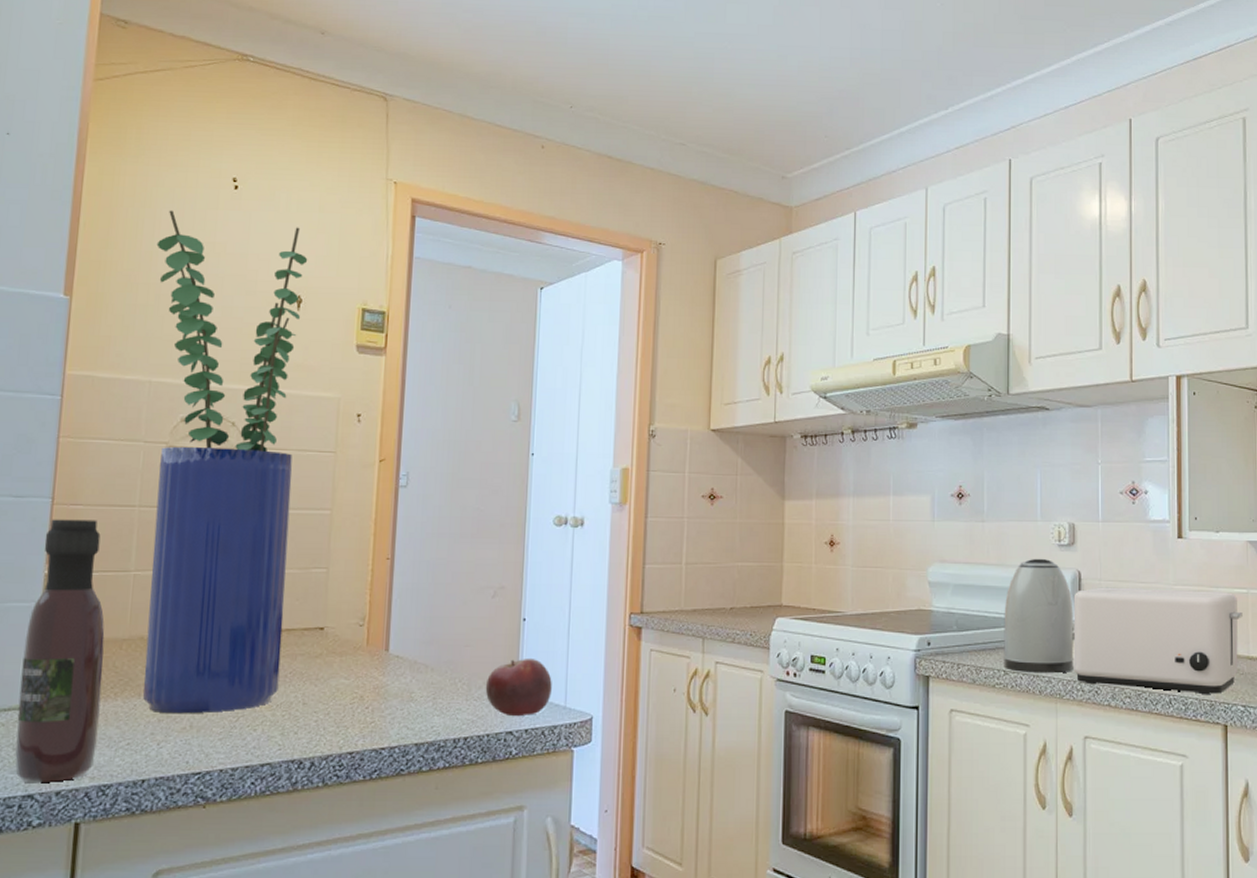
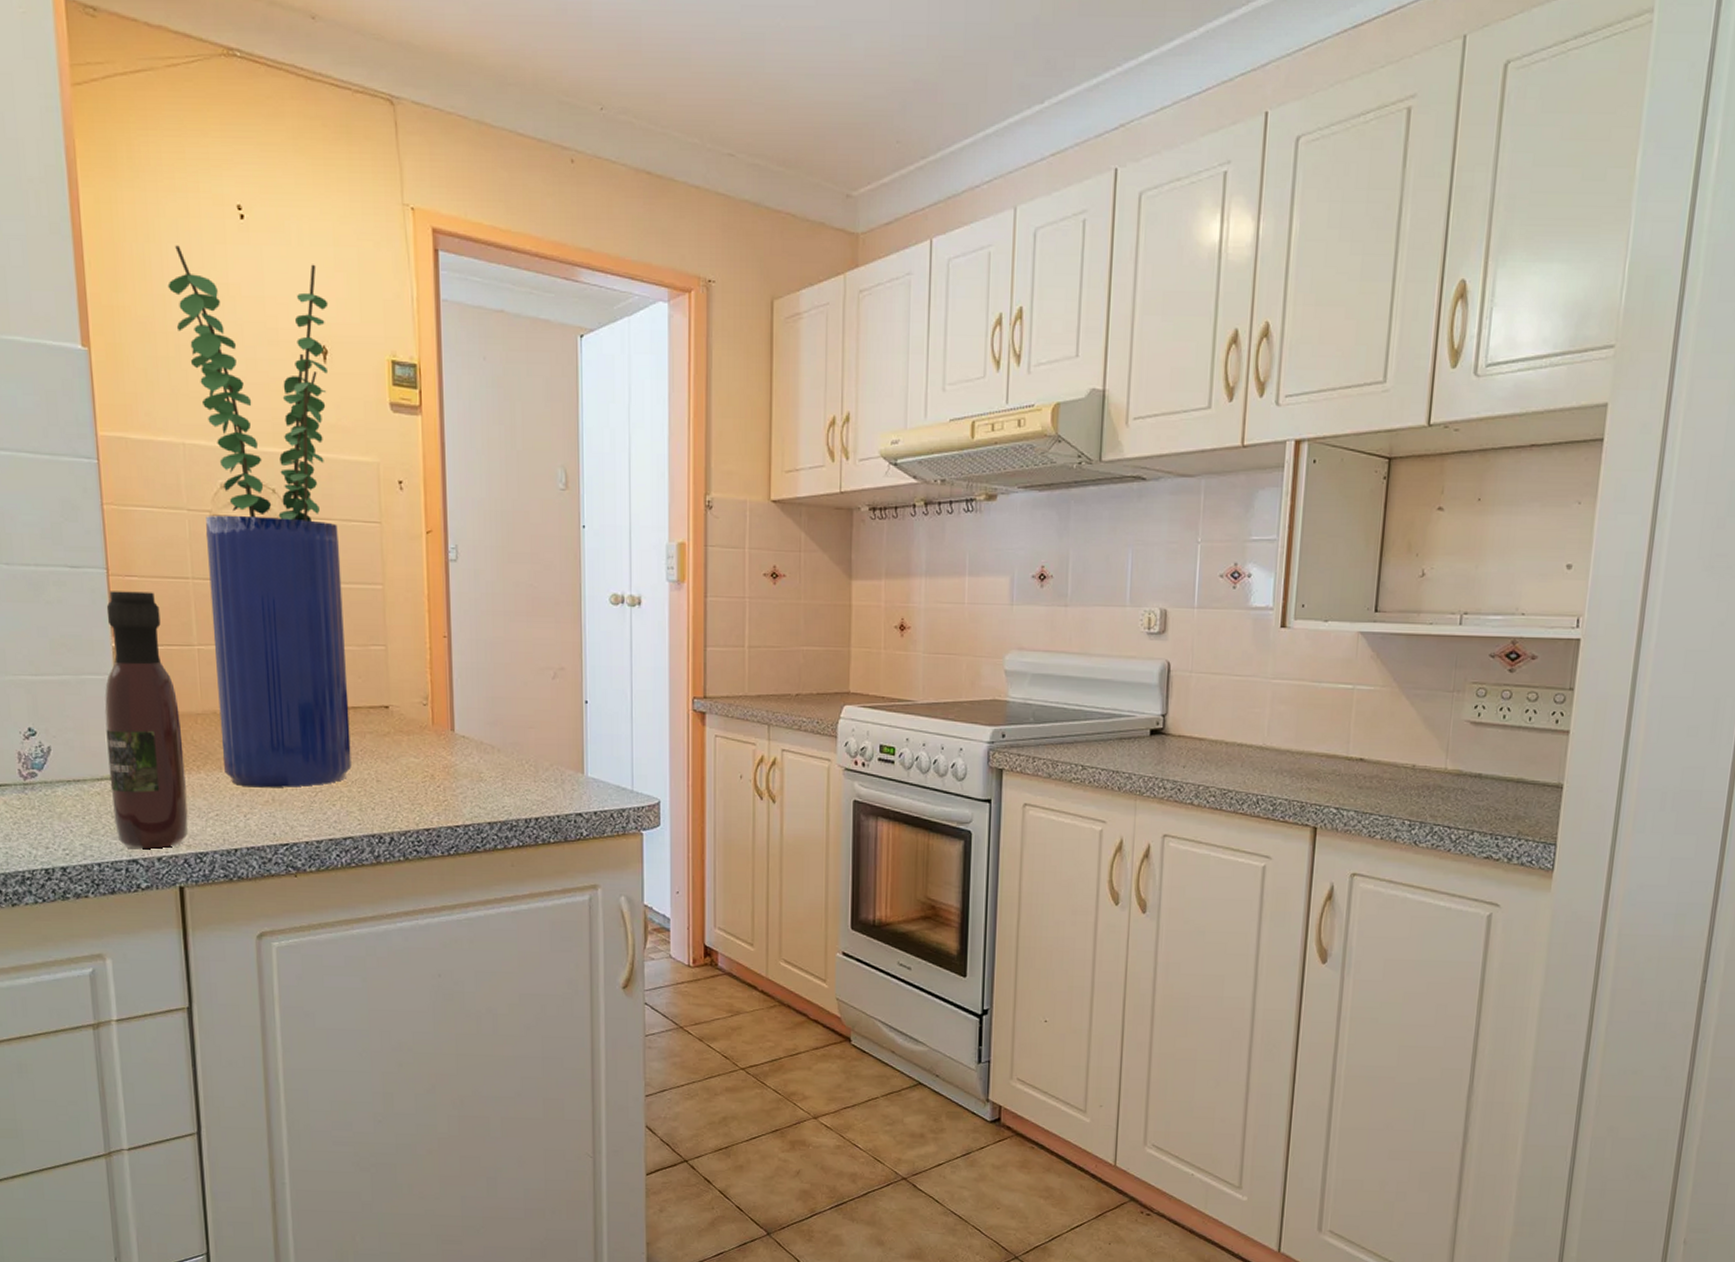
fruit: present [485,657,552,717] -> none [552,741,618,799]
kettle: present [1004,558,1074,674] -> none [1082,647,1160,770]
toaster: present [1073,587,1243,695] -> none [1156,679,1345,796]

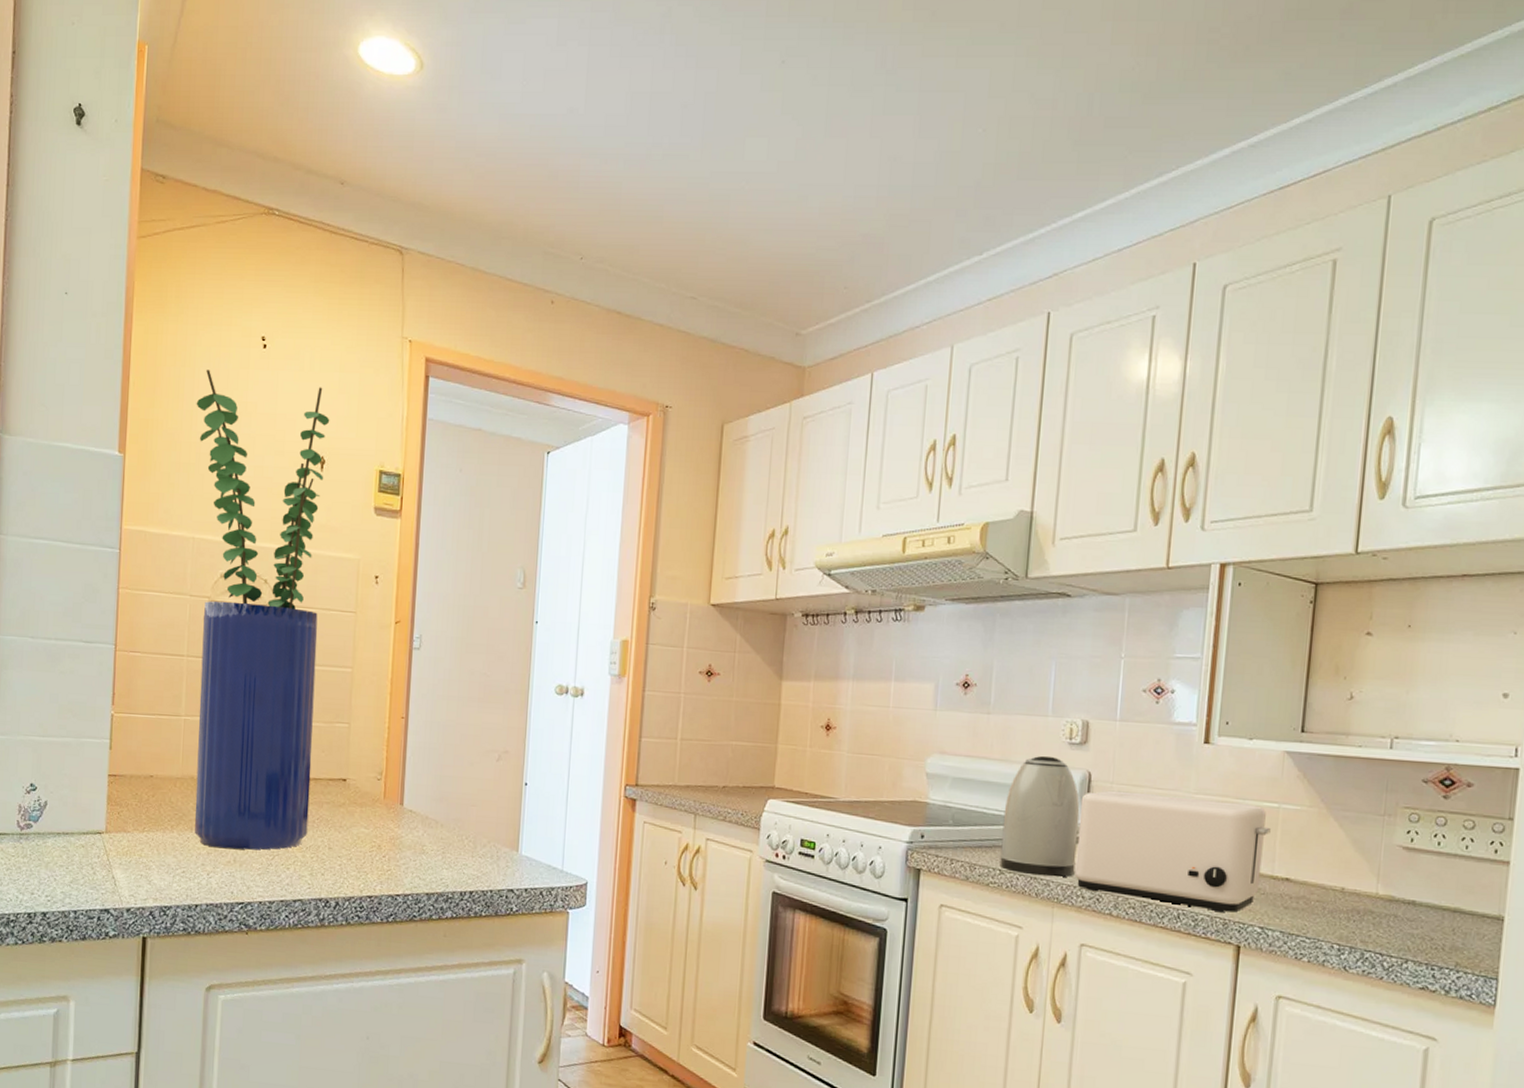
wine bottle: present [104,591,189,850] -> none [93,664,162,901]
kettle: none [1082,647,1160,770] -> present [999,755,1080,878]
toaster: none [1156,679,1345,796] -> present [1075,790,1271,913]

